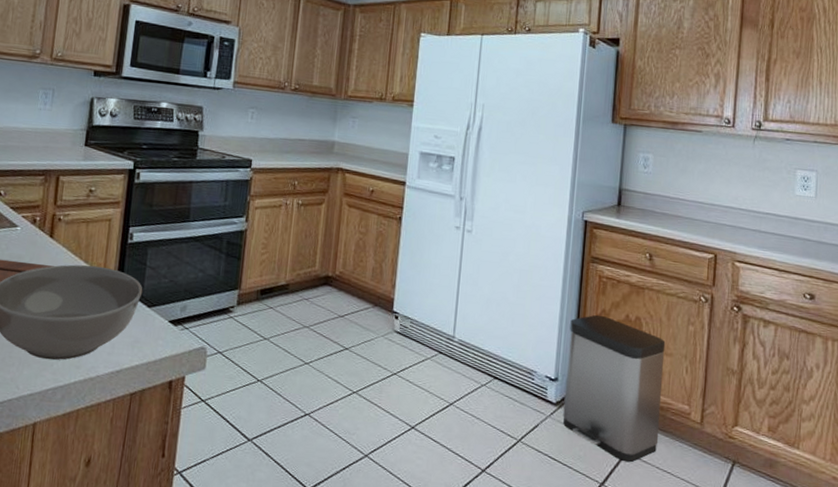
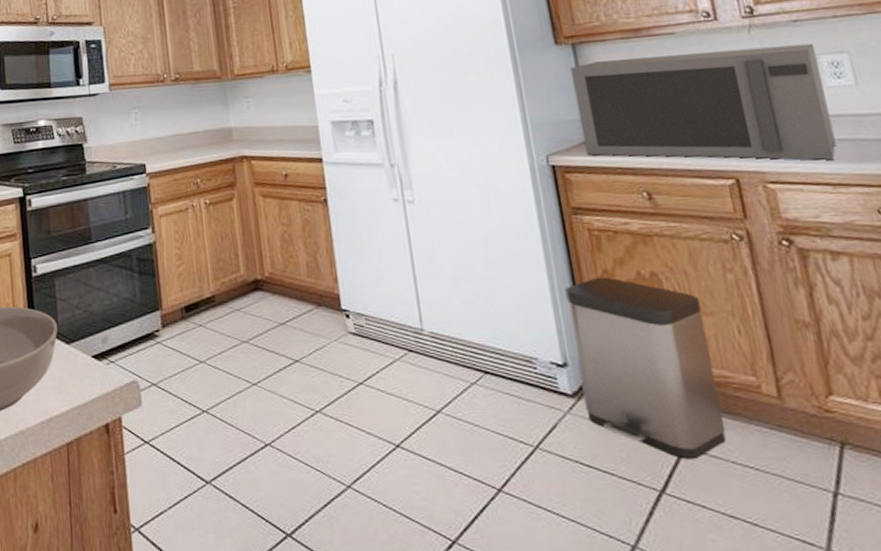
microwave: none [613,142,795,252] -> present [570,43,836,161]

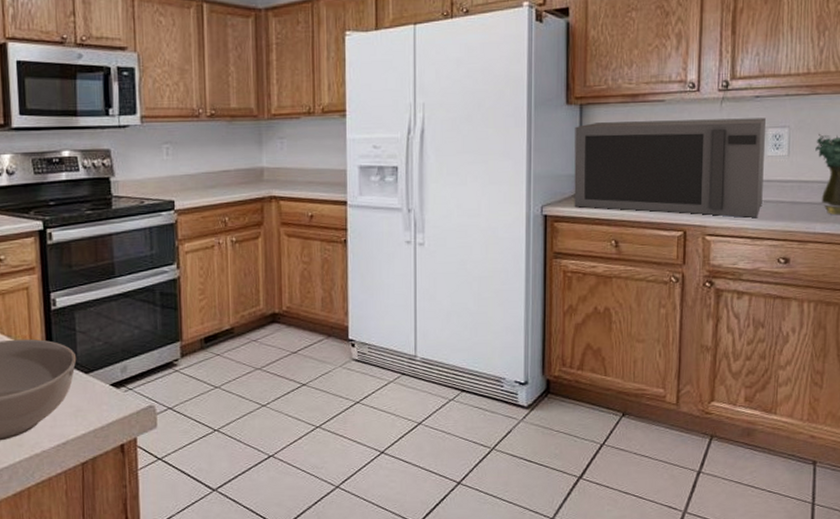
pedal bin: present [565,277,726,460] -> none [536,311,637,453]

